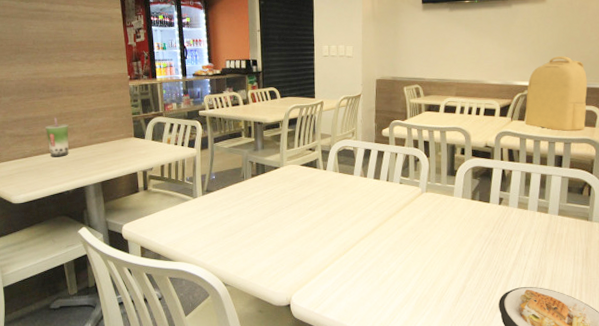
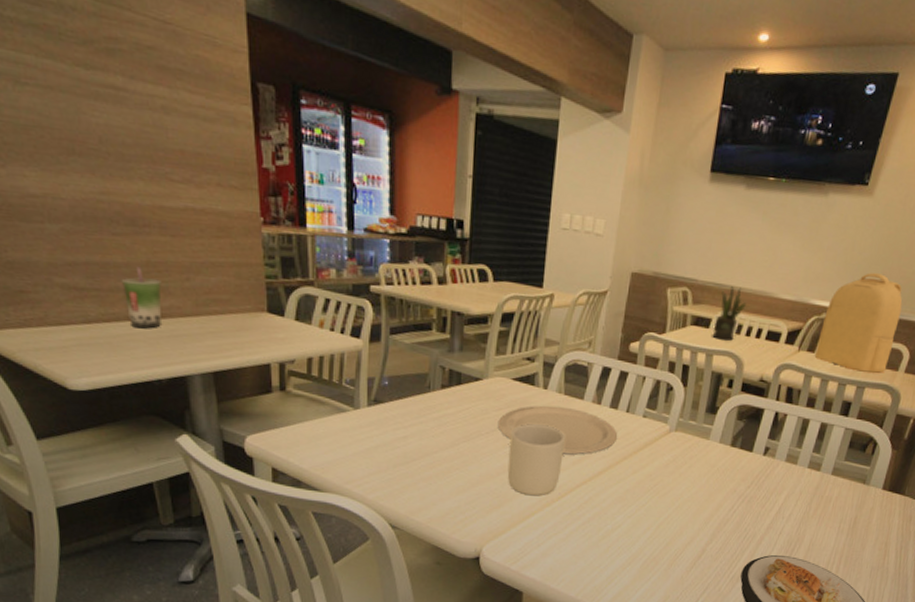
plate: none [293,182,383,218] -> present [497,405,618,455]
mug: none [303,196,345,252] -> present [507,423,566,496]
potted plant: none [442,79,465,121] -> present [712,286,748,342]

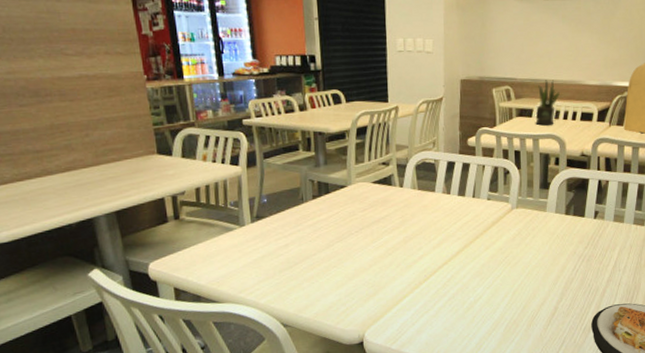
beverage cup: present [121,266,162,329] -> none [30,130,67,183]
plate: present [497,405,618,455] -> none [364,200,469,241]
mug: present [507,423,566,496] -> none [376,217,425,282]

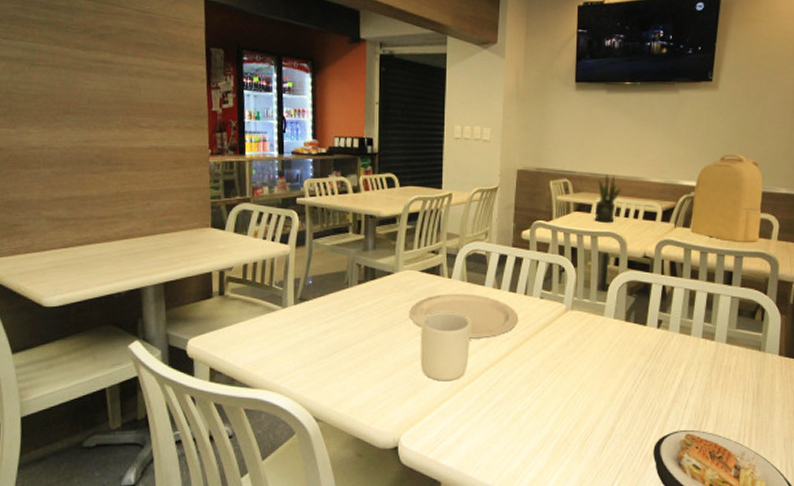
plate: none [364,200,469,241] -> present [409,293,519,339]
mug: none [376,217,425,282] -> present [420,310,472,382]

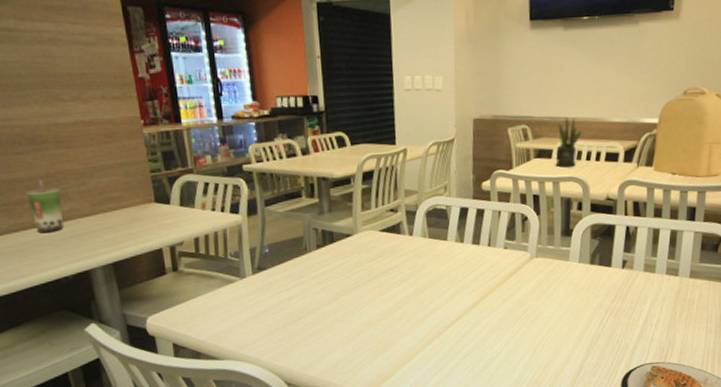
beverage cup: none [94,197,127,249] -> present [25,178,64,234]
plate: present [409,293,519,339] -> none [372,249,484,294]
mug: present [420,310,472,382] -> none [384,268,437,337]

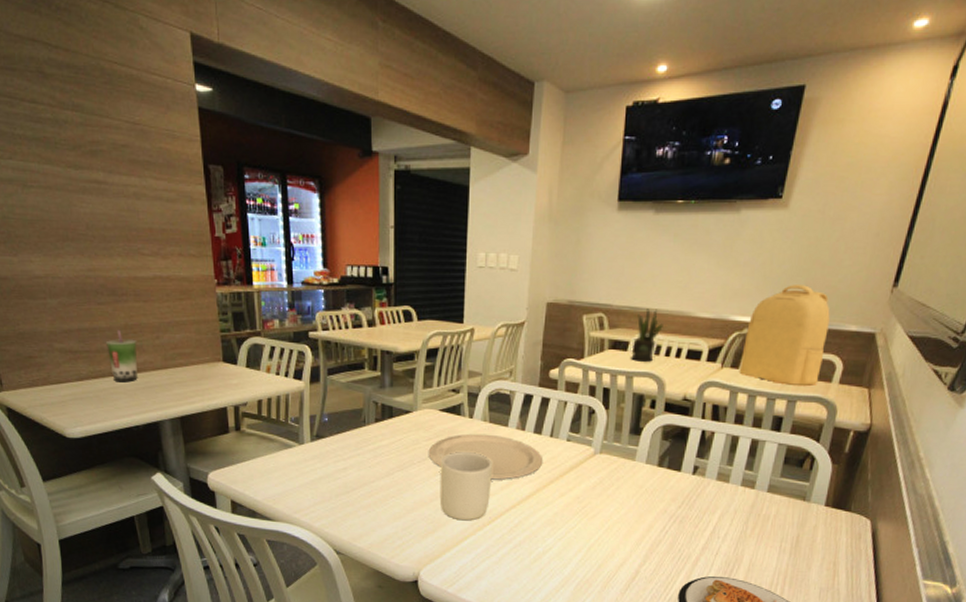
plate: none [372,249,484,294] -> present [428,433,543,480]
mug: none [384,268,437,337] -> present [439,451,494,521]

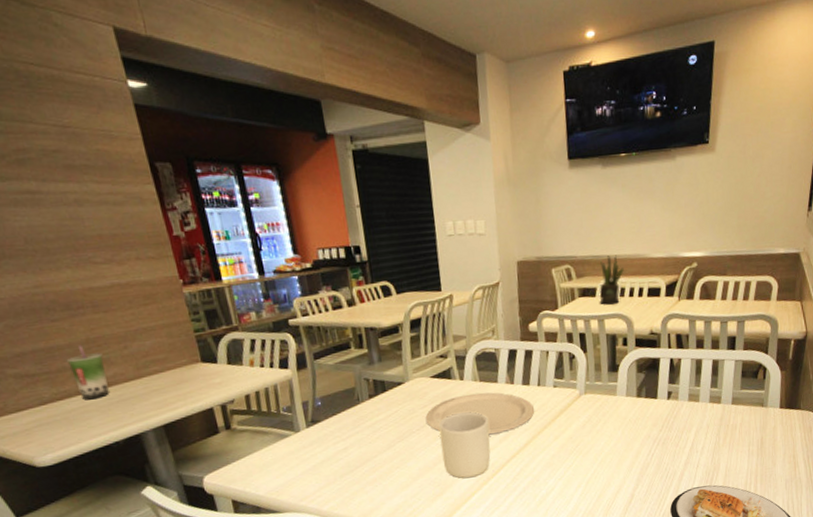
backpack: present [739,285,830,386] -> none [694,218,762,308]

